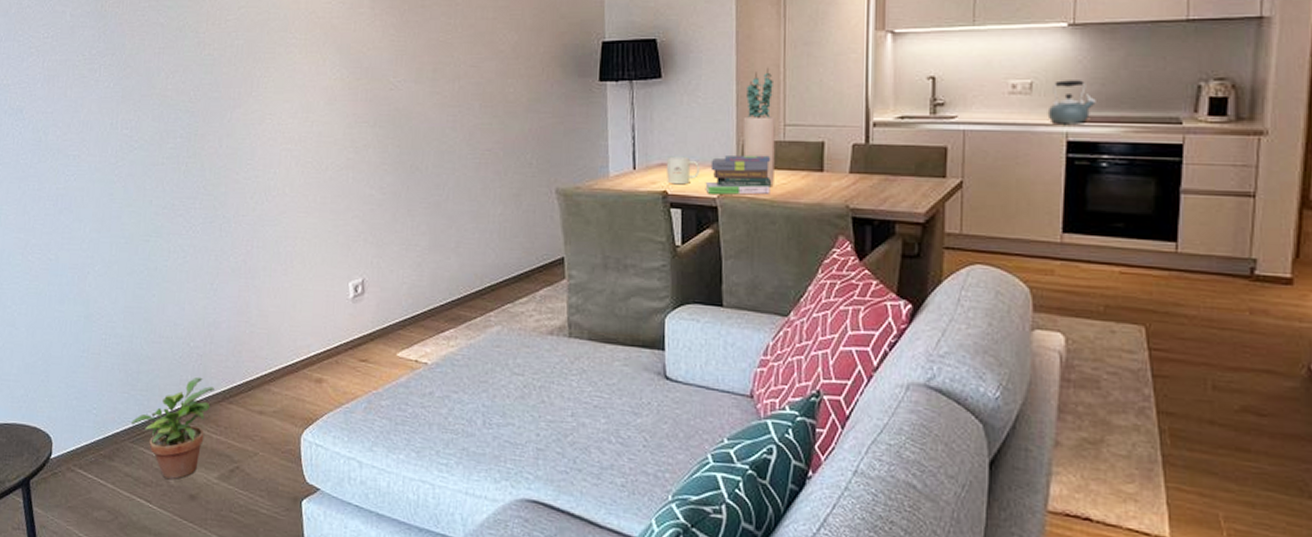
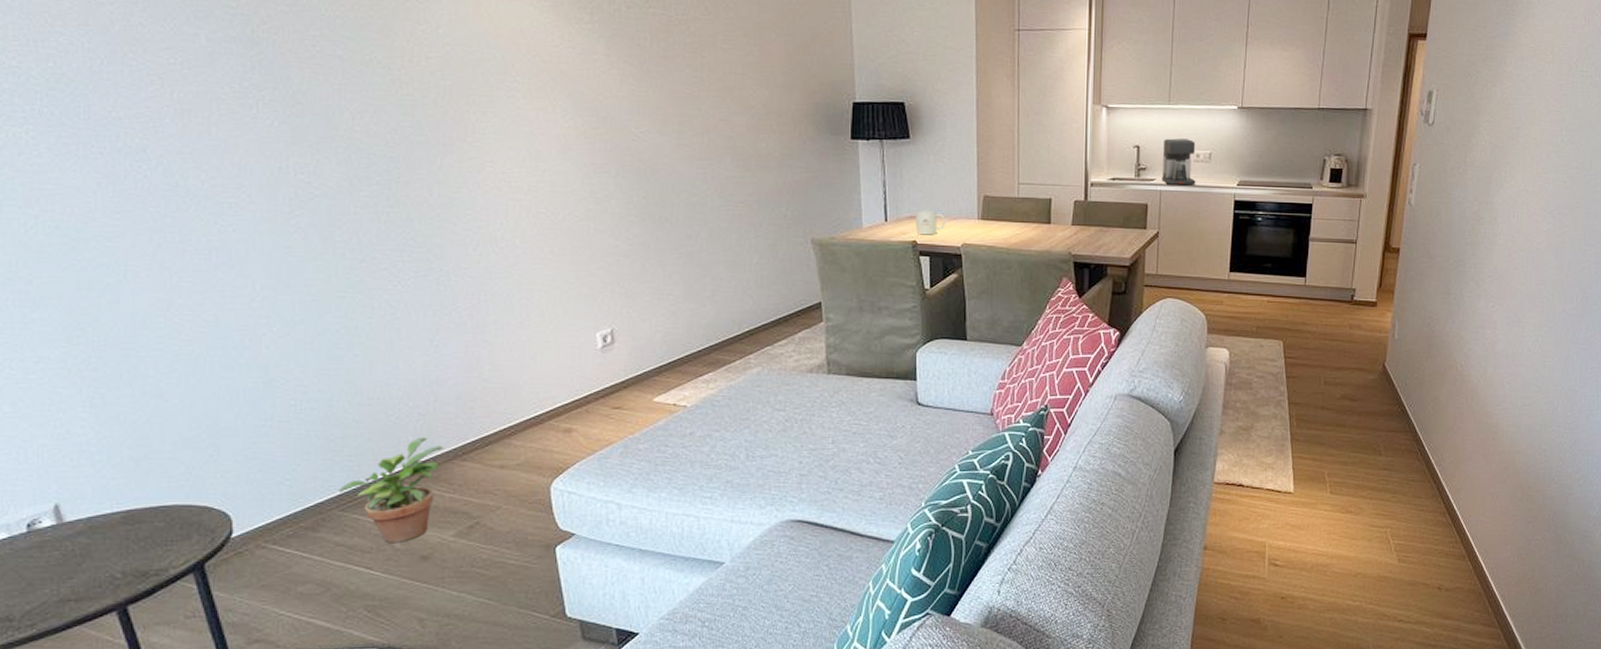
books: present [705,154,771,195] -> none [950,208,1007,244]
vase: present [742,67,776,188] -> none [983,132,1011,238]
coffee maker: none [965,66,1012,125] -> present [1161,138,1196,186]
kettle: present [1047,80,1096,125] -> none [1221,152,1255,187]

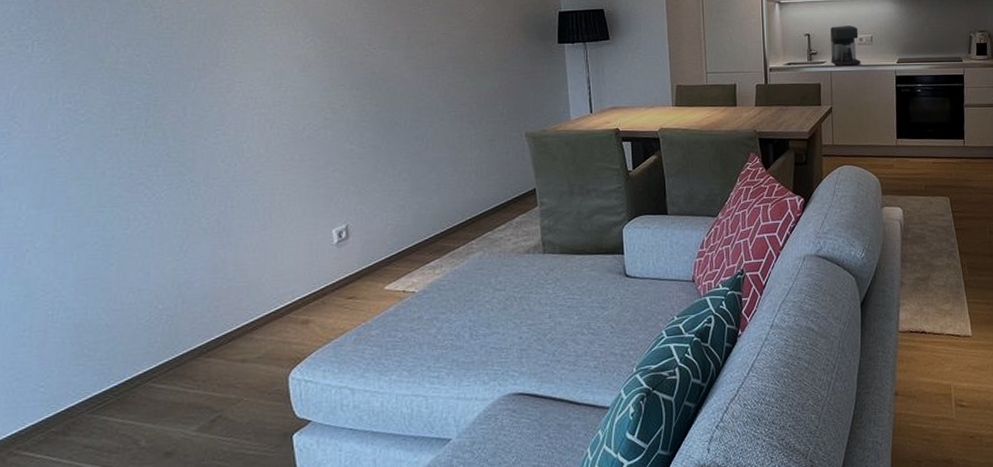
potted plant: present [339,436,443,542] -> none [90,337,189,442]
mug: present [915,209,946,235] -> none [617,100,645,123]

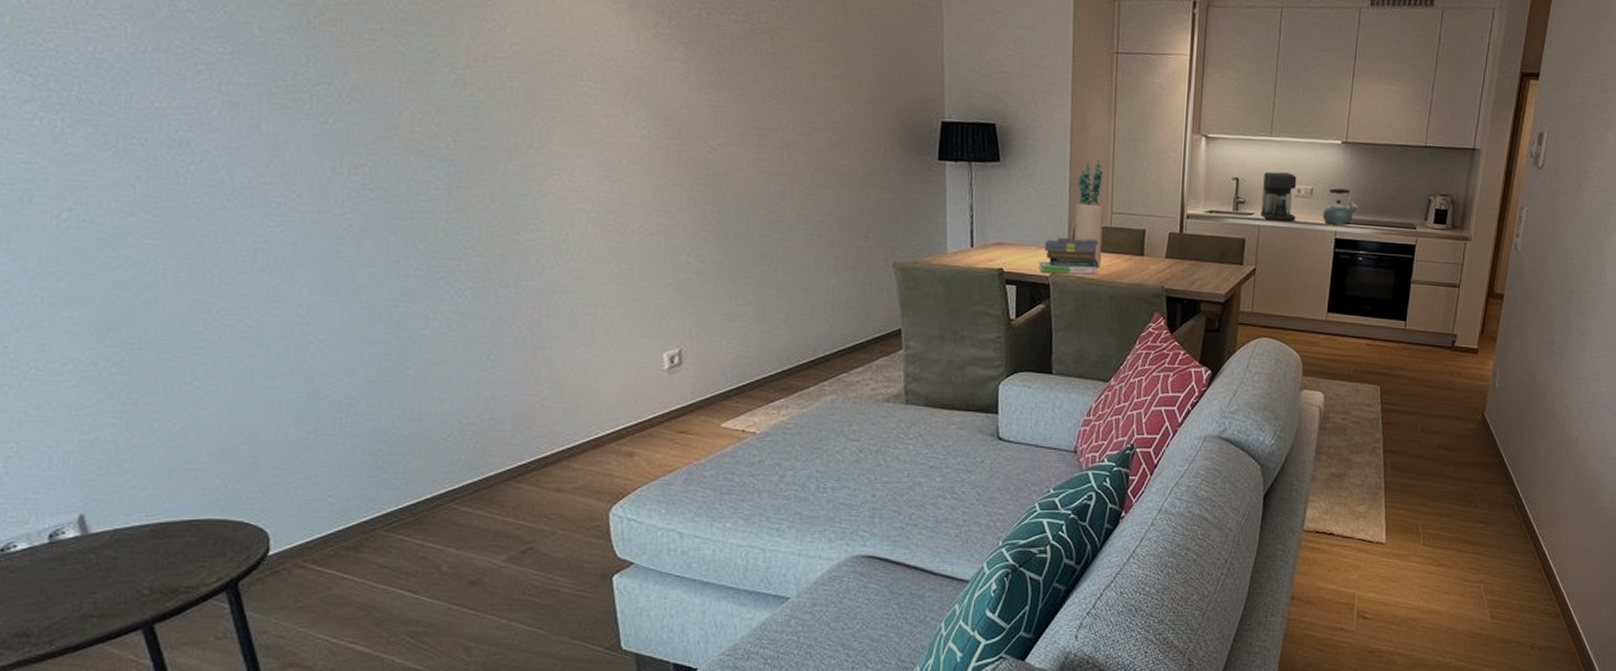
books: none [649,96,699,128] -> present [1038,237,1099,275]
vase: none [675,29,701,121] -> present [1074,159,1104,269]
kettle: none [882,34,912,65] -> present [1322,188,1358,225]

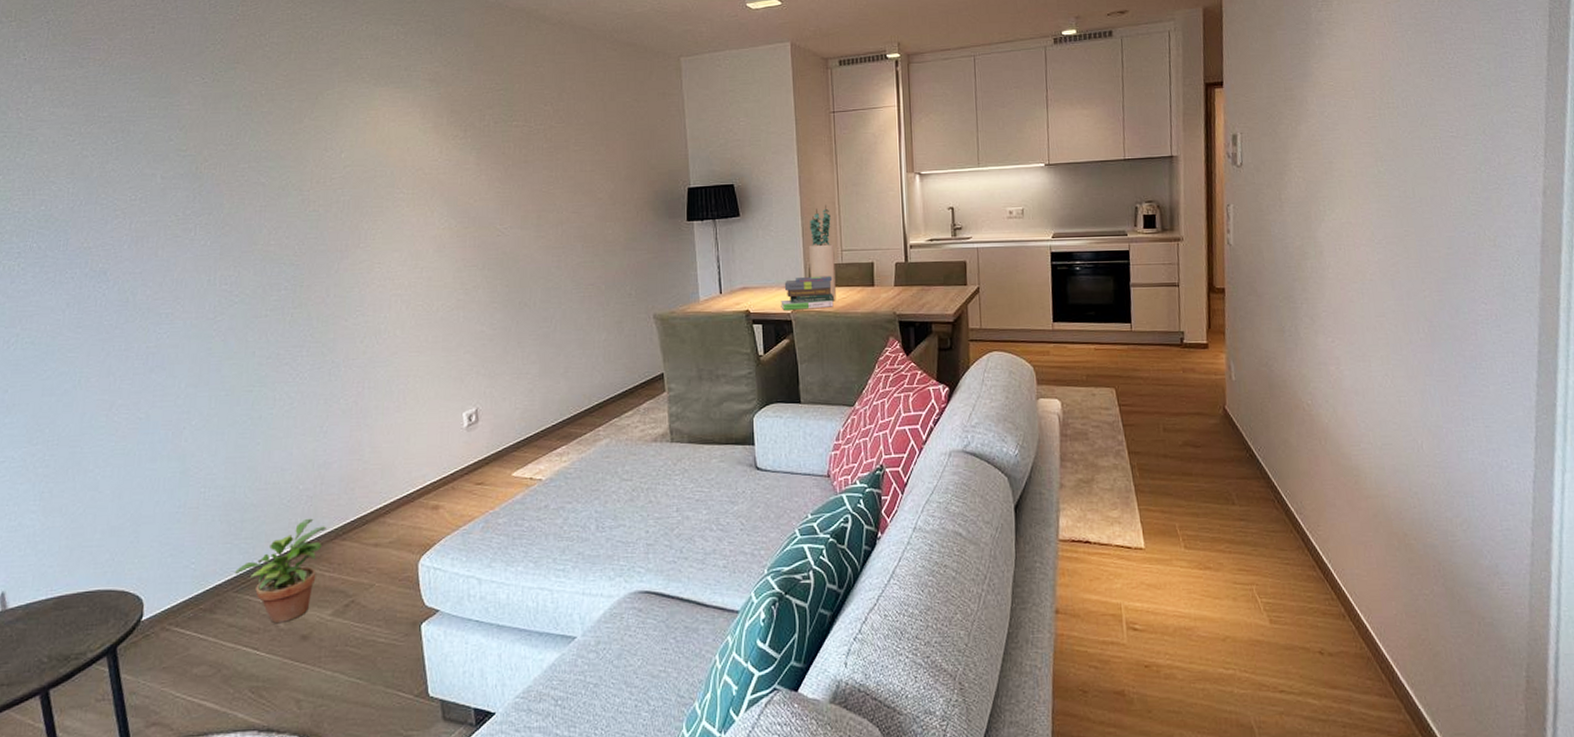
potted plant: none [384,455,497,566] -> present [235,518,326,623]
coffee maker: present [1260,171,1297,222] -> none [976,198,1011,243]
kettle: present [1322,188,1358,225] -> none [1035,206,1068,240]

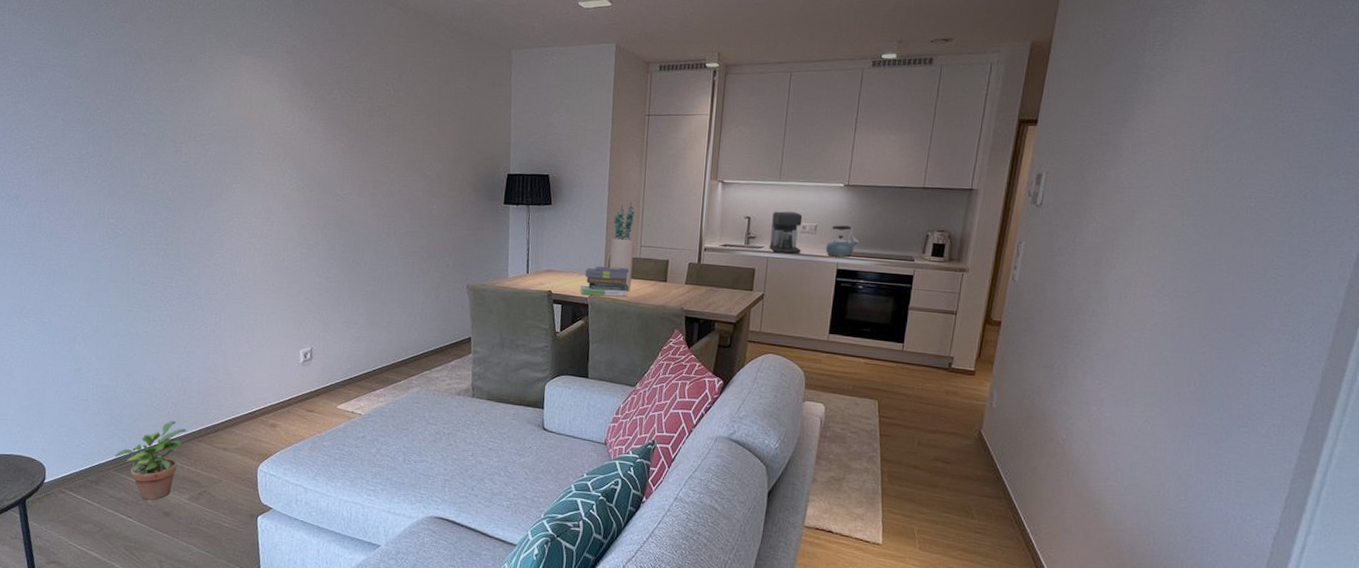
coffee maker: none [976,198,1011,243] -> present [769,211,803,254]
kettle: none [1035,206,1068,240] -> present [825,225,859,258]

